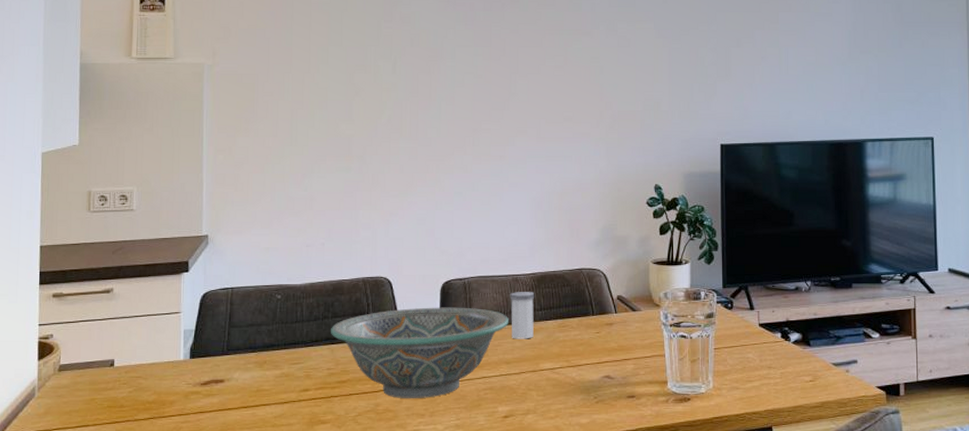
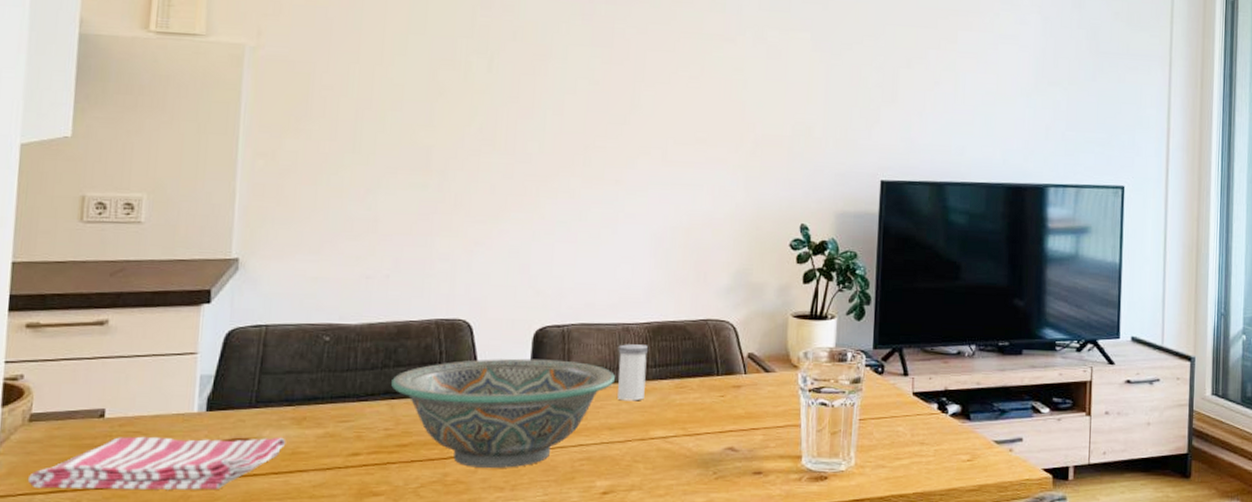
dish towel: none [60,377,252,424] -> present [27,436,286,490]

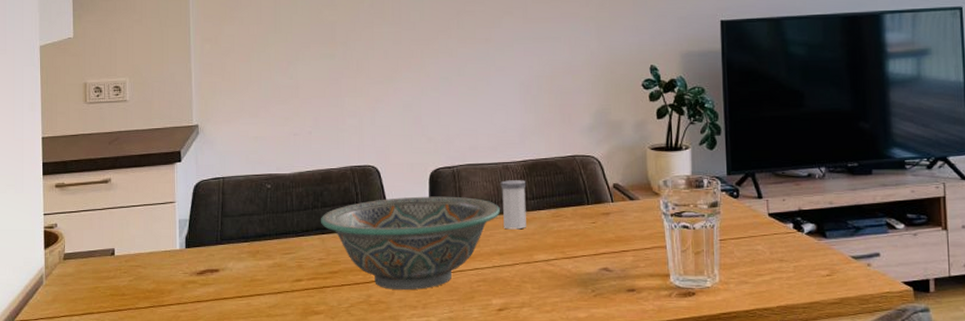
dish towel: present [27,436,286,490] -> none [66,267,246,312]

